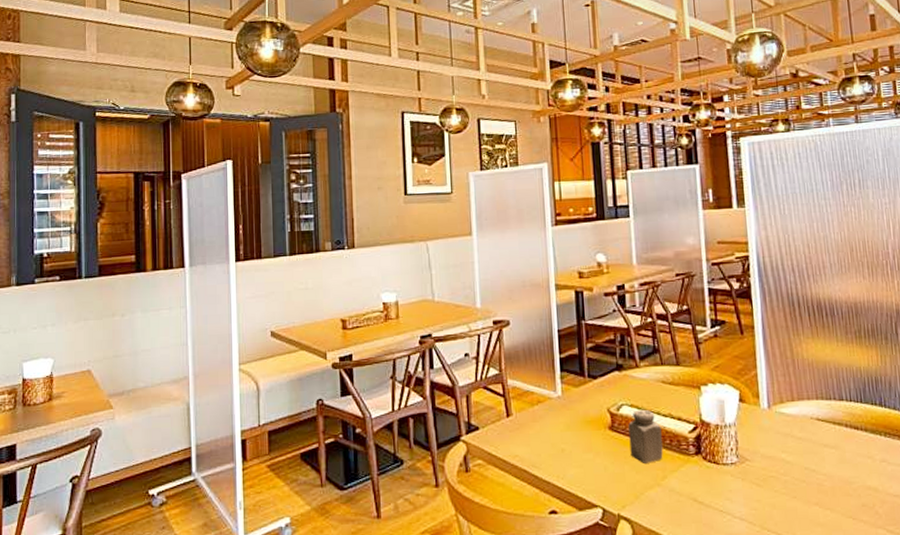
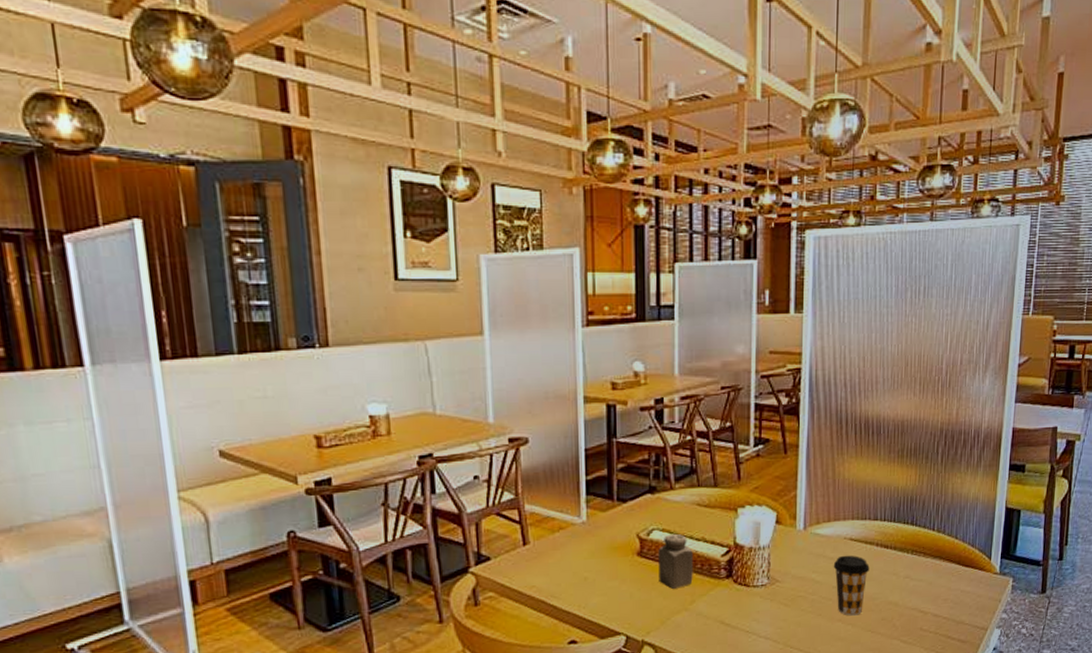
coffee cup: none [802,435,842,500] -> present [833,555,870,616]

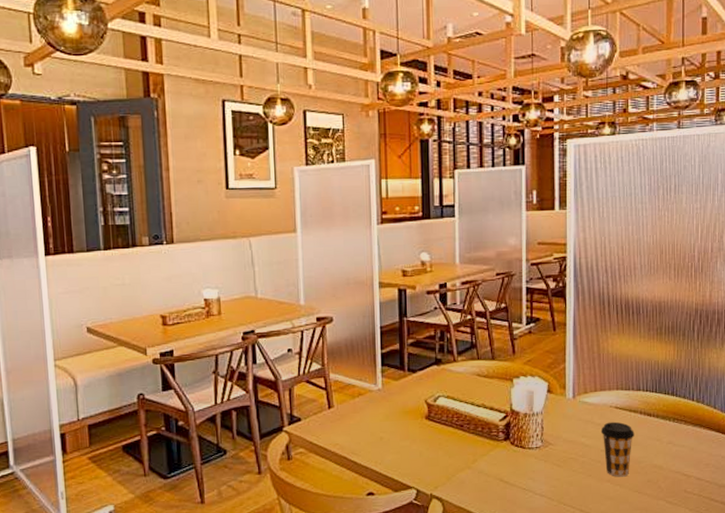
salt shaker: present [658,533,693,589] -> none [444,400,475,449]

